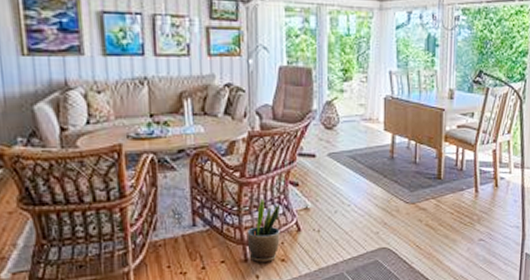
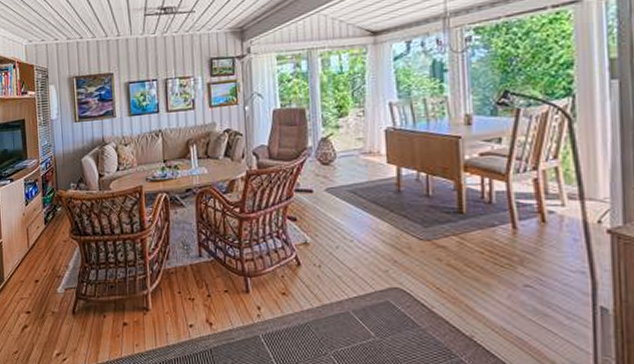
potted plant: present [246,198,280,263] -> none [247,232,280,295]

